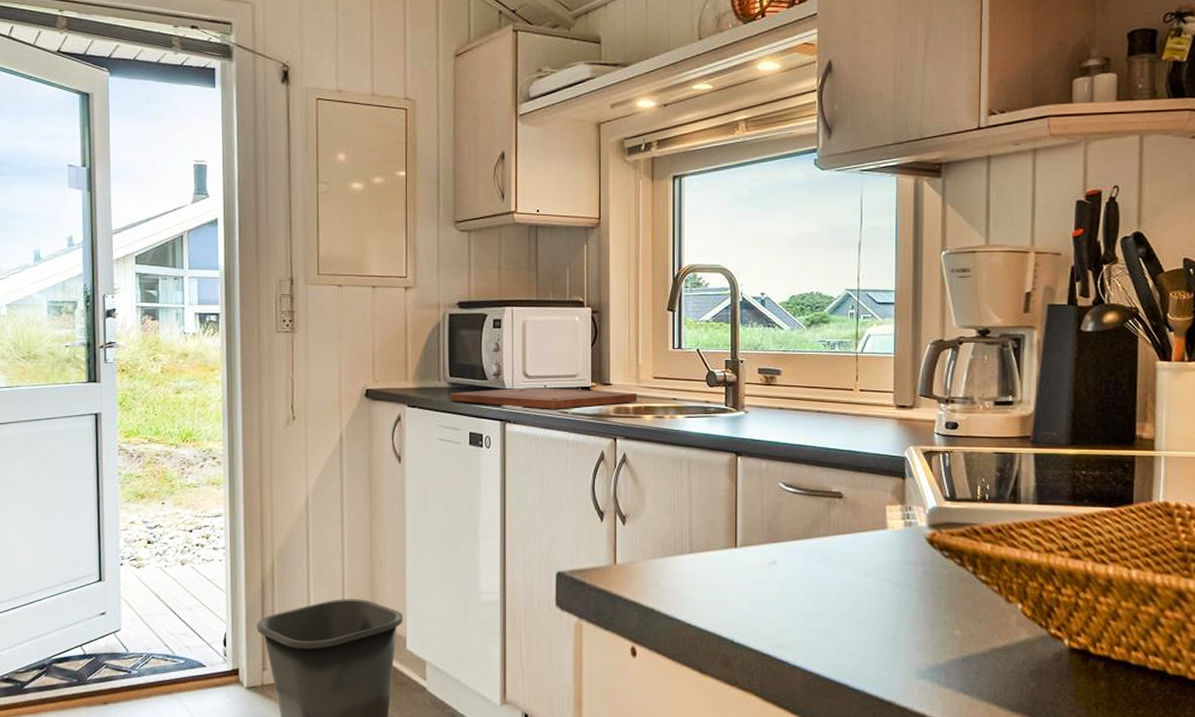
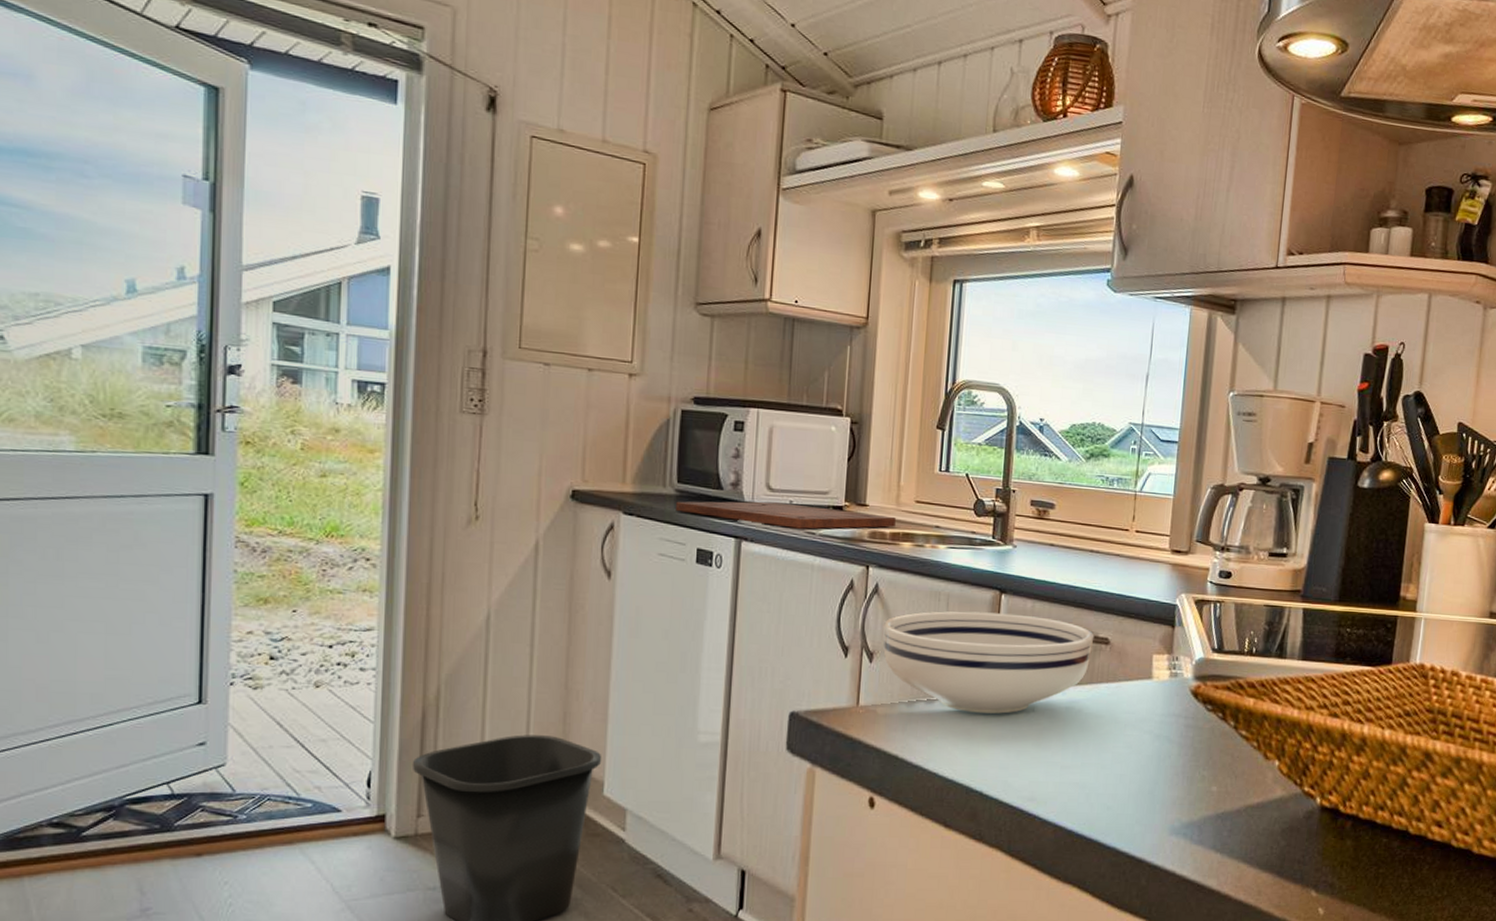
bowl: none [632,474,828,567] -> present [882,611,1095,714]

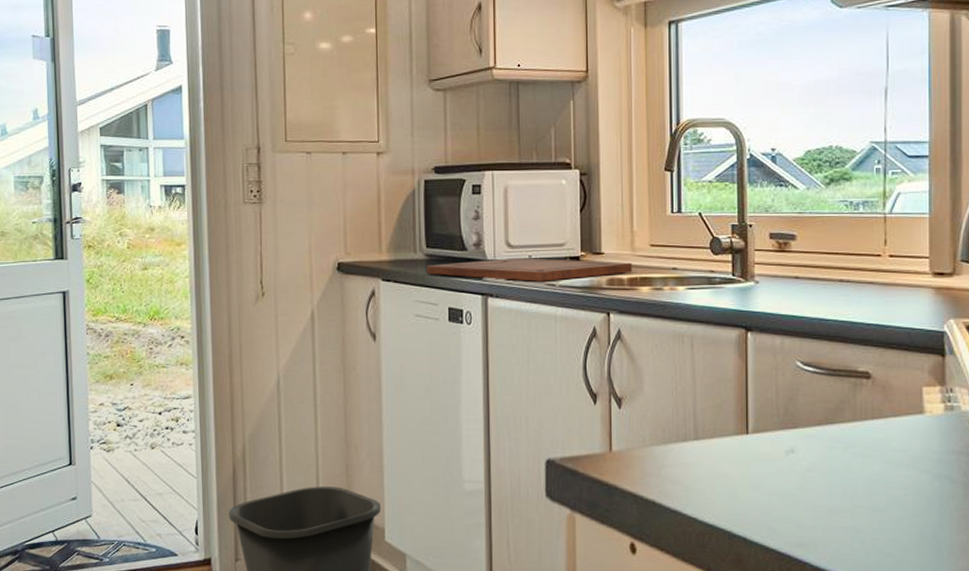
bowl: present [882,611,1095,714] -> none [628,352,853,456]

